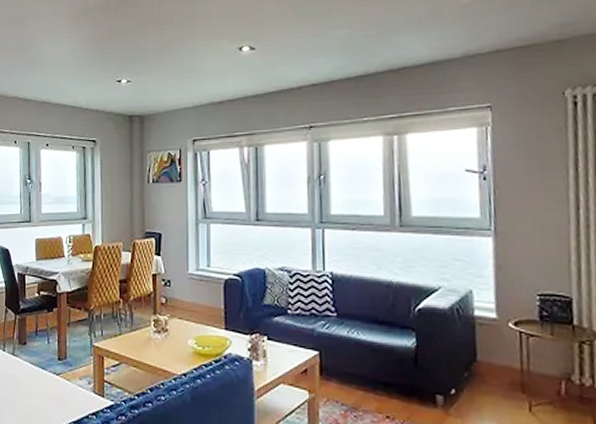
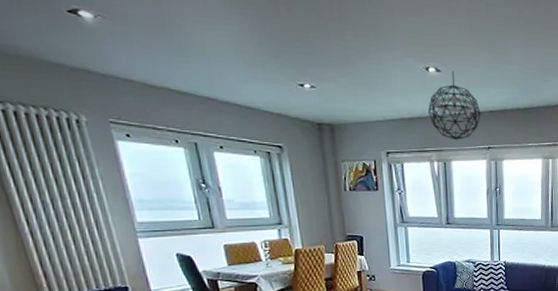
pendant light: none [239,46,301,122] -> present [427,71,481,141]

